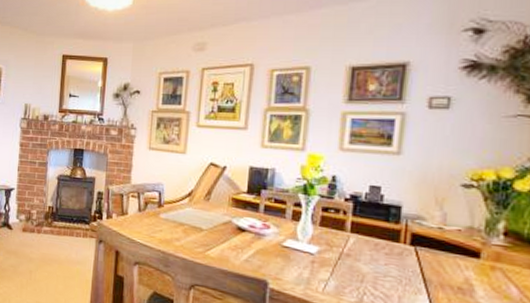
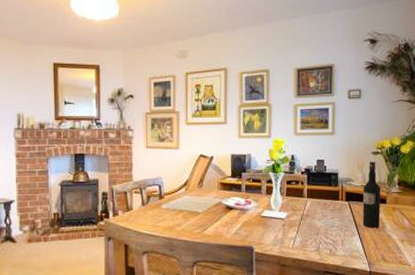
wine bottle: none [435,196,473,290] -> present [362,161,381,228]

